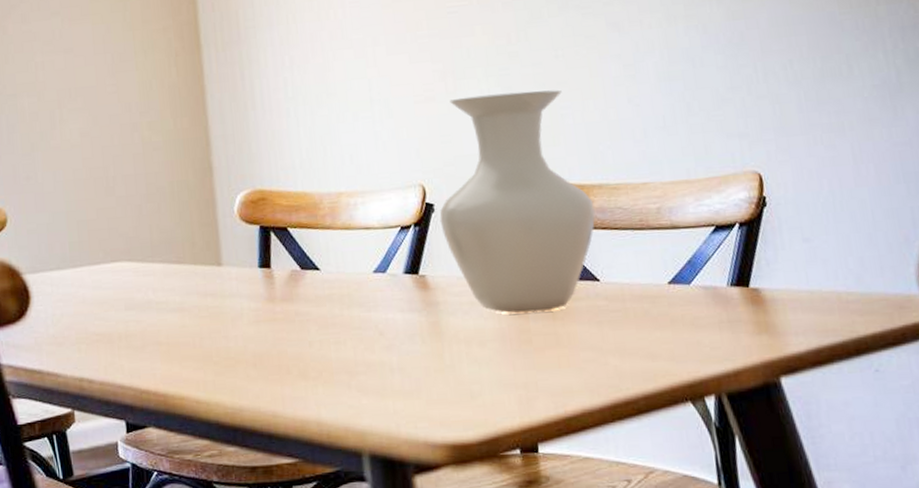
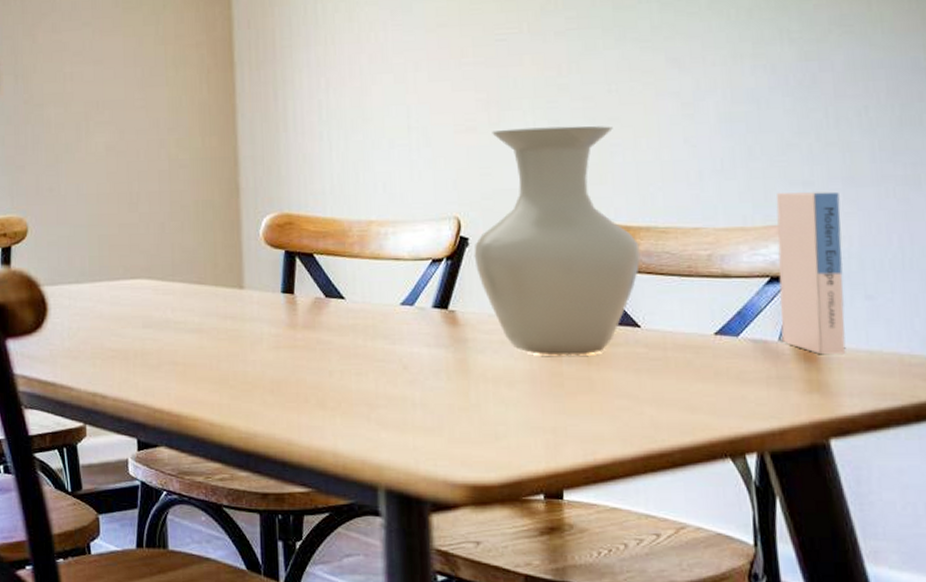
book: none [715,142,789,297] -> present [776,191,846,355]

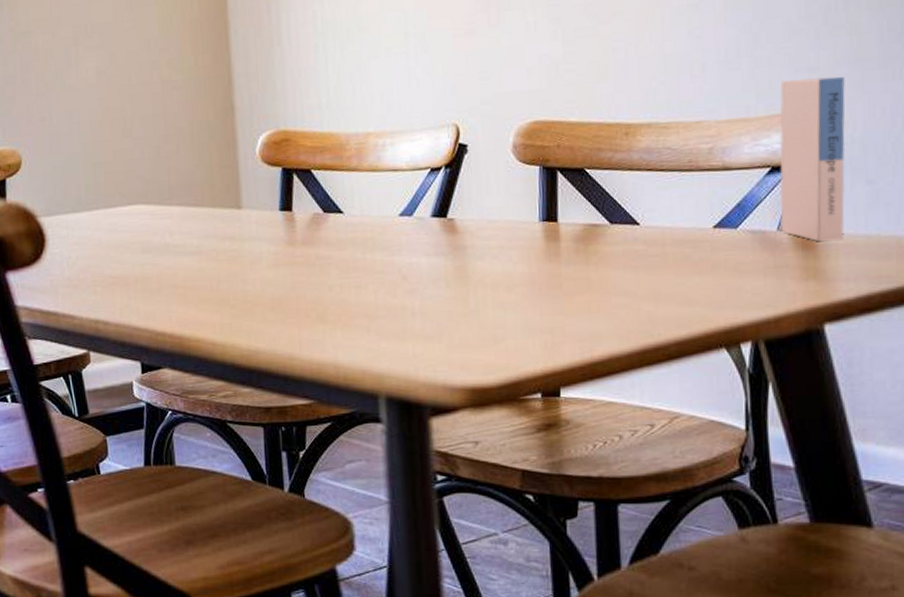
vase: present [474,126,641,356] -> none [473,21,641,258]

